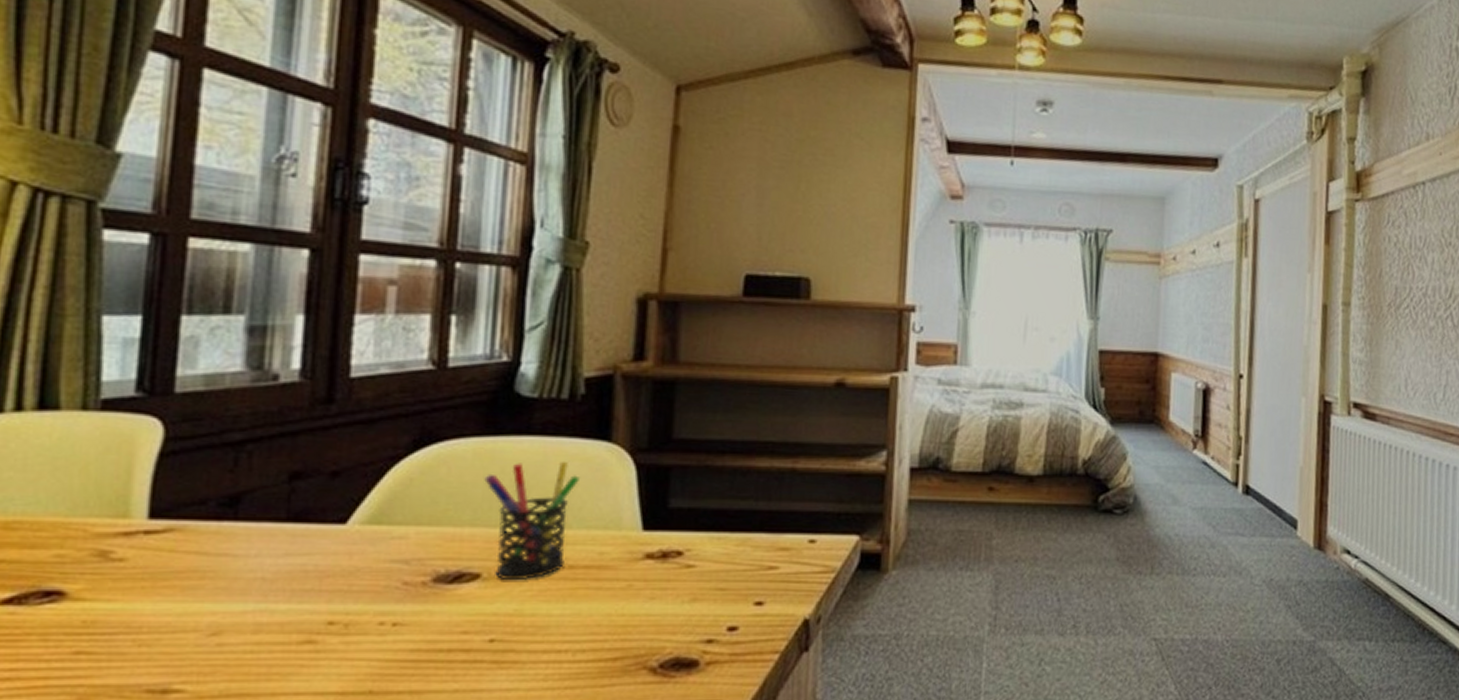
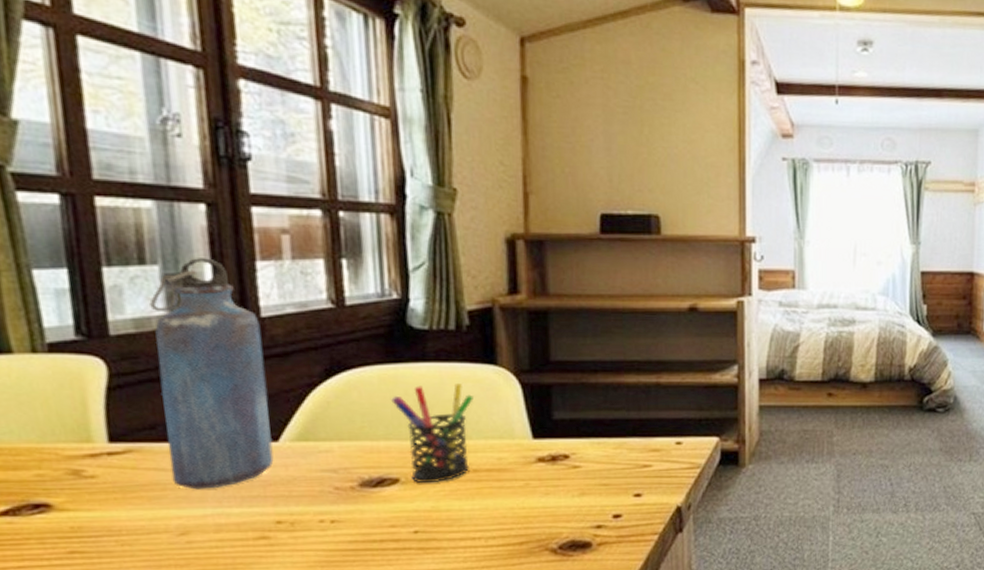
water bottle: none [214,308,348,579] -> present [149,258,274,490]

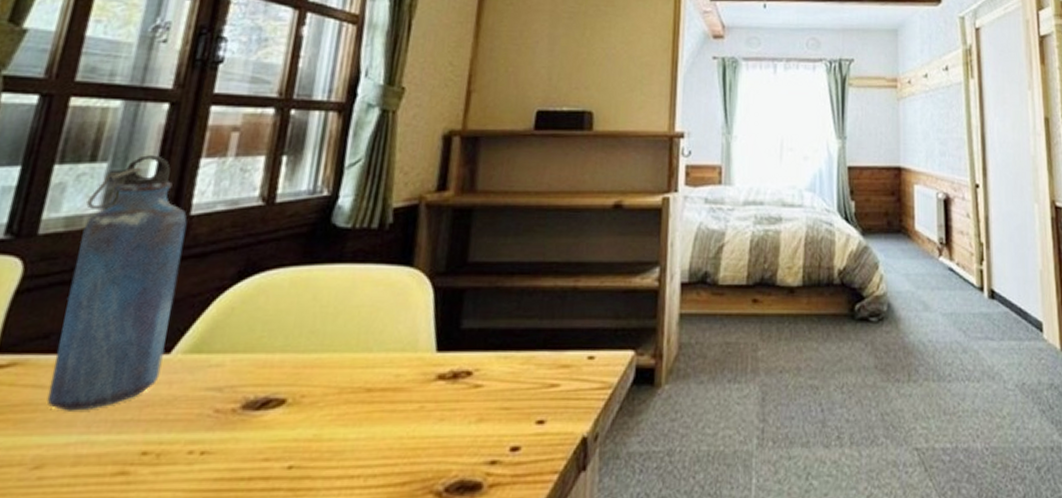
pen holder: present [391,382,474,484] -> none [297,286,383,406]

